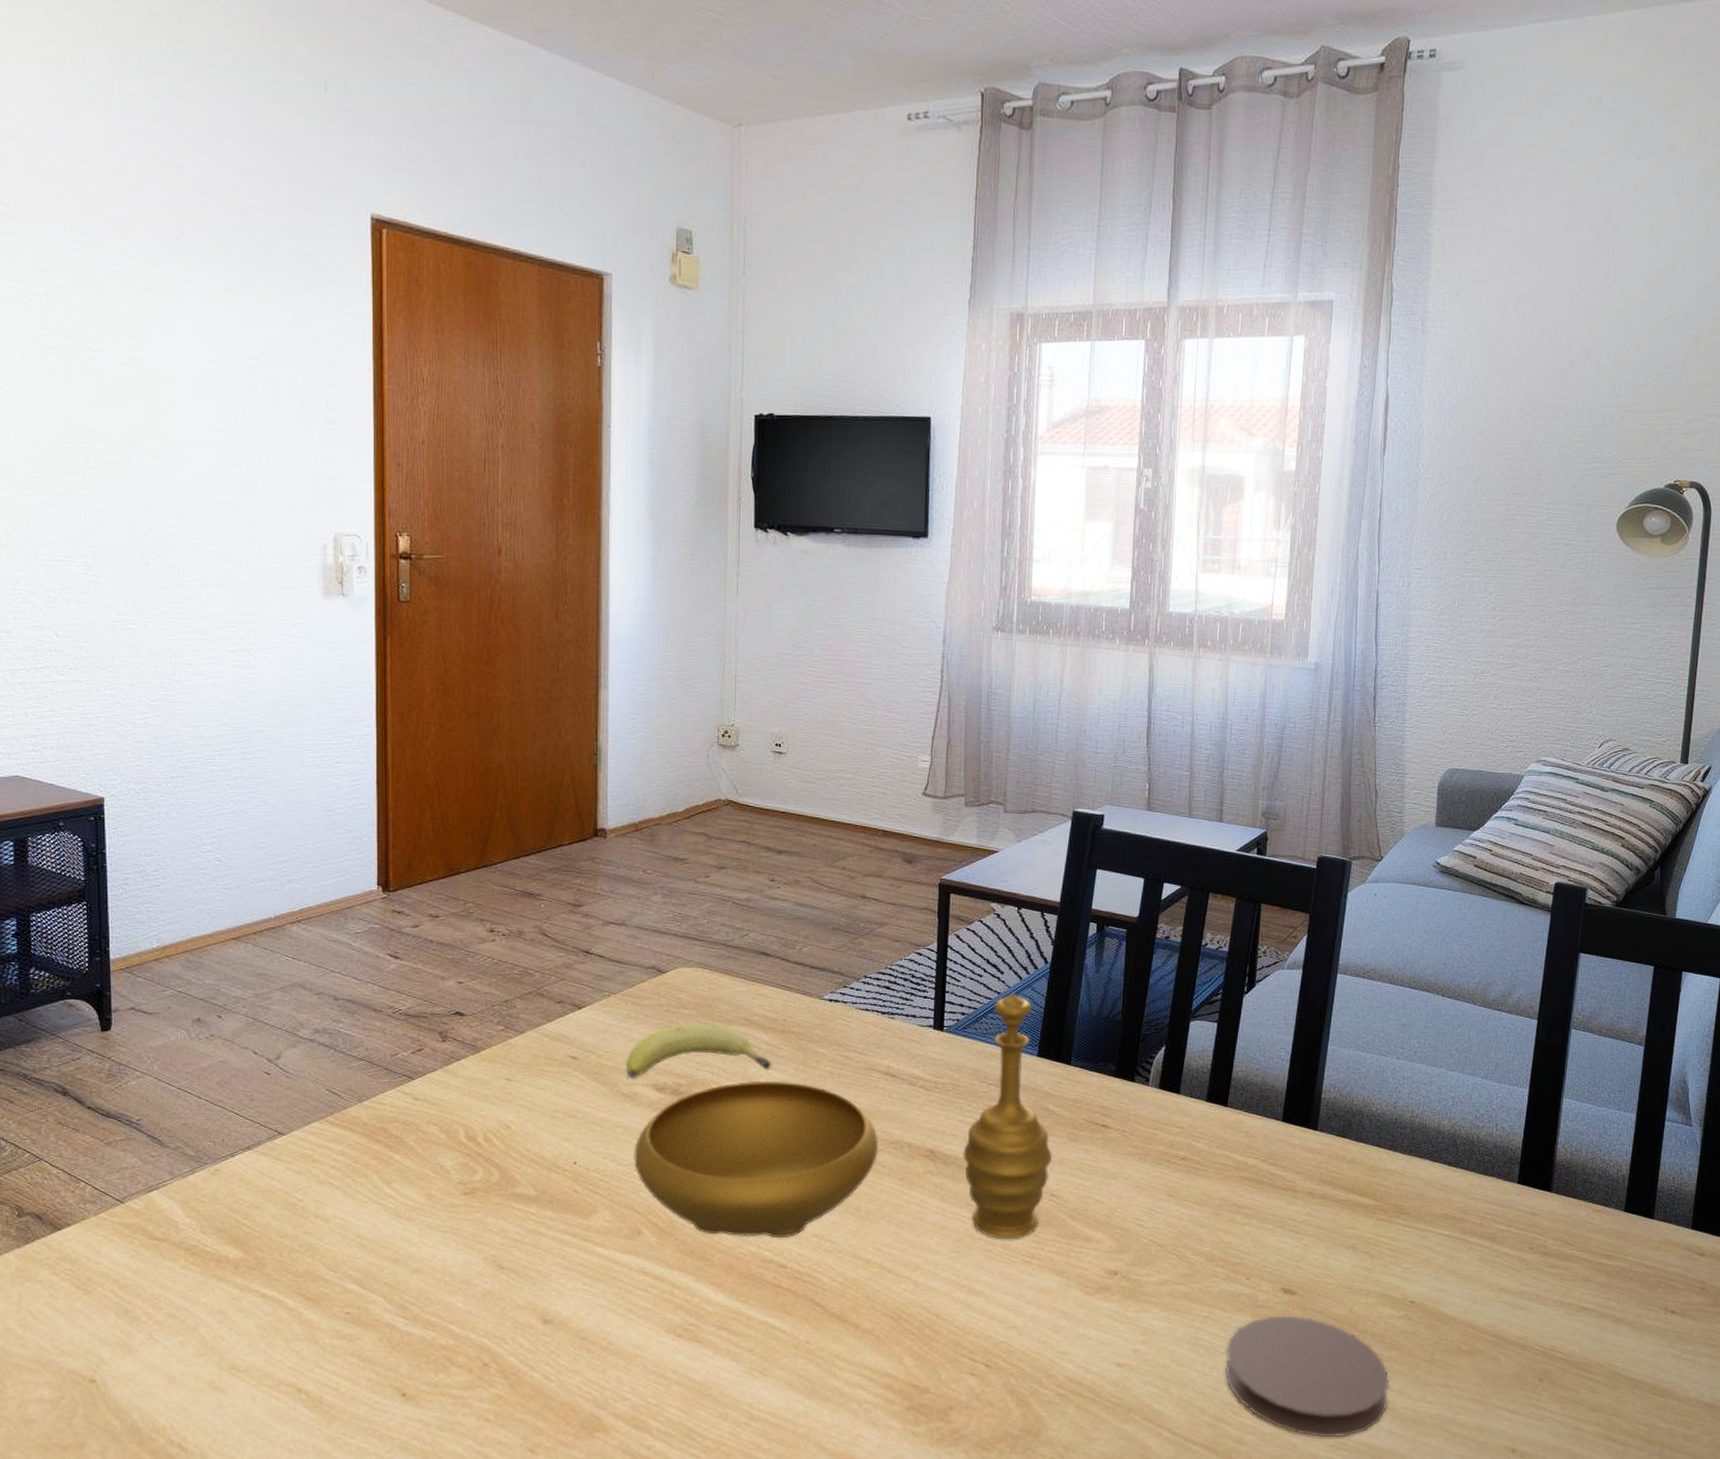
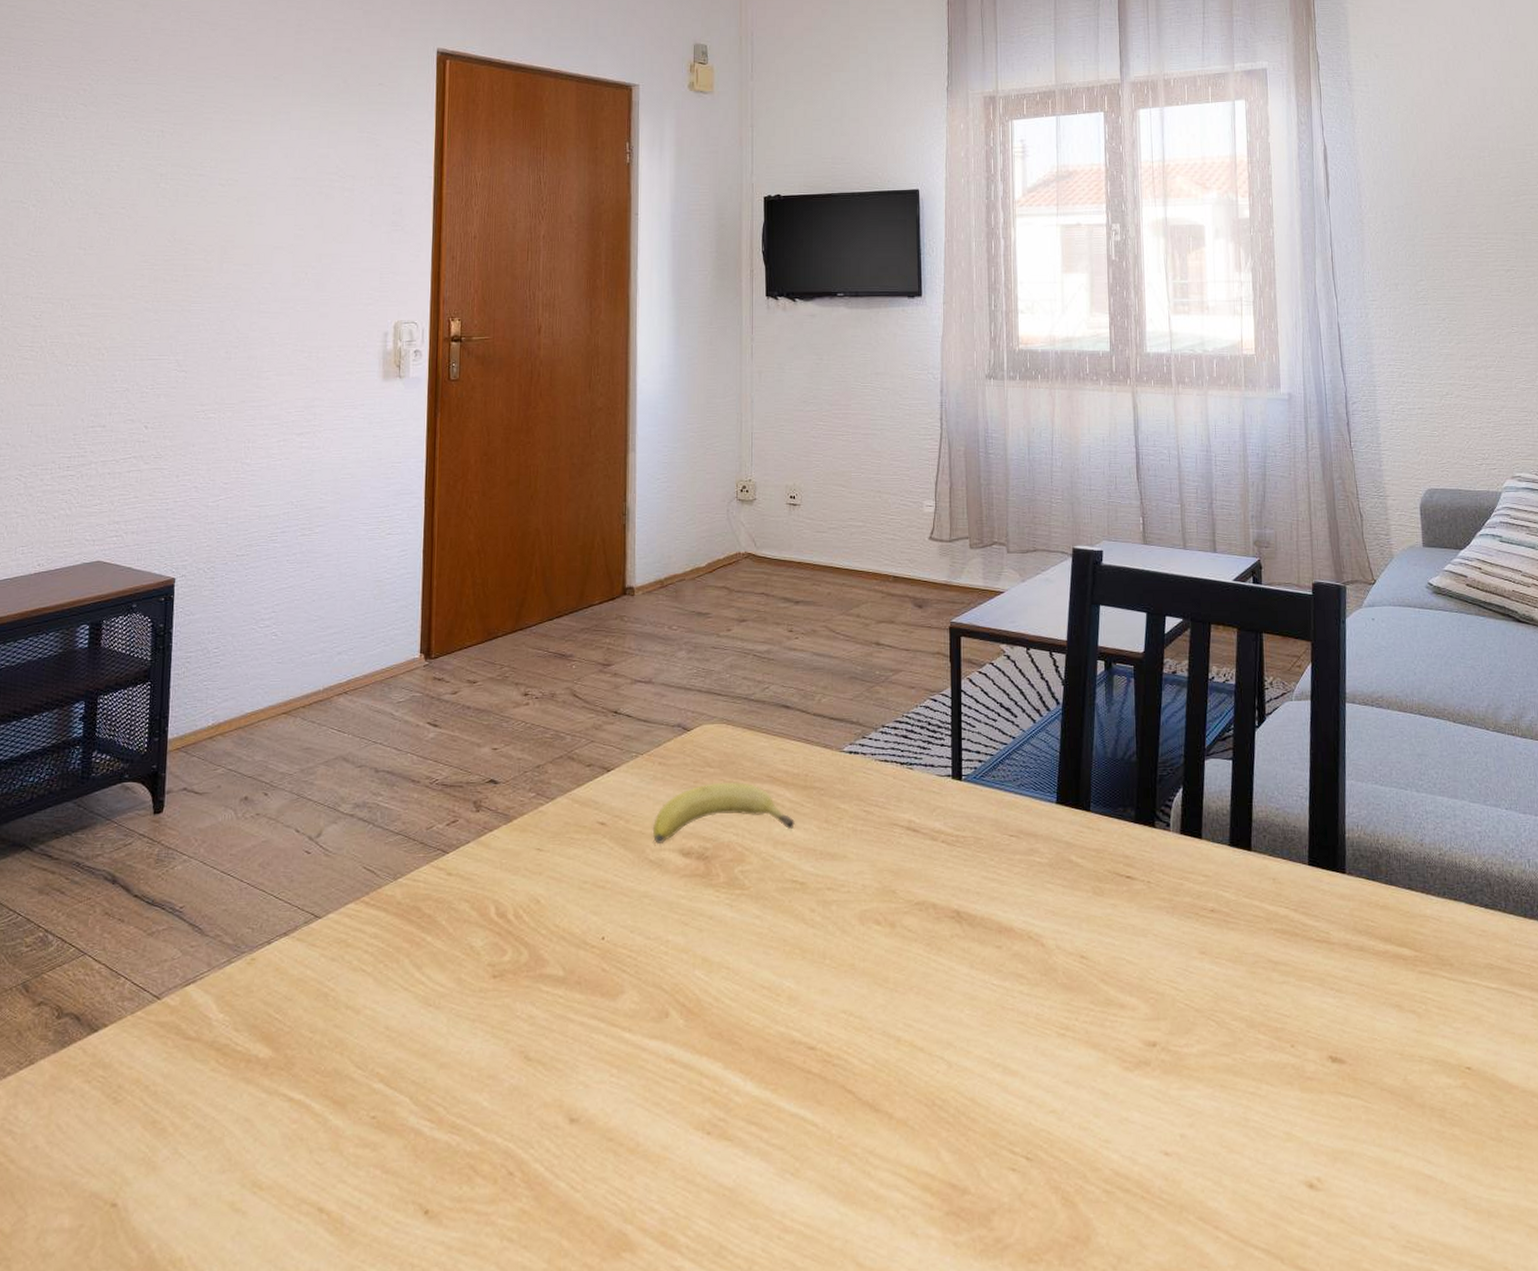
decorative bowl: present [634,993,1053,1239] -> none [661,737,1080,1016]
coaster: present [1224,1315,1389,1438] -> none [1277,1088,1459,1237]

